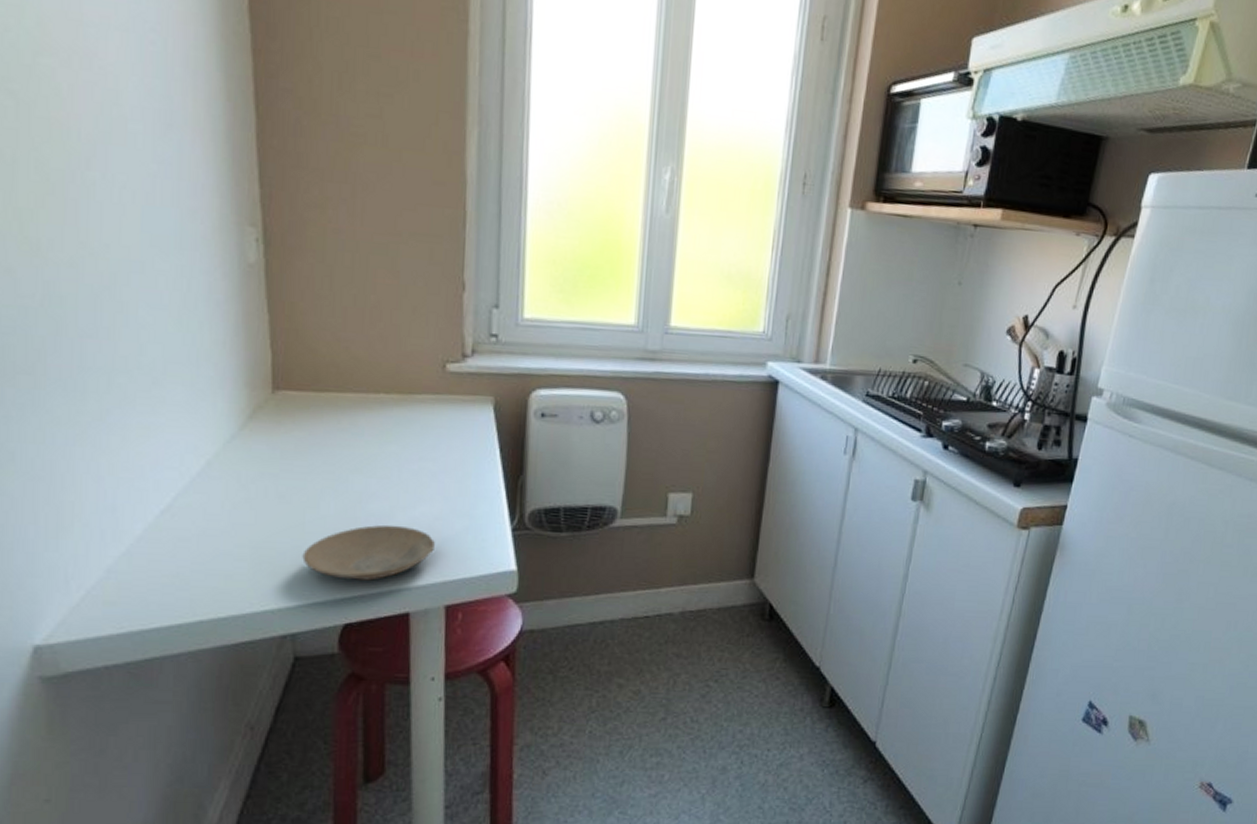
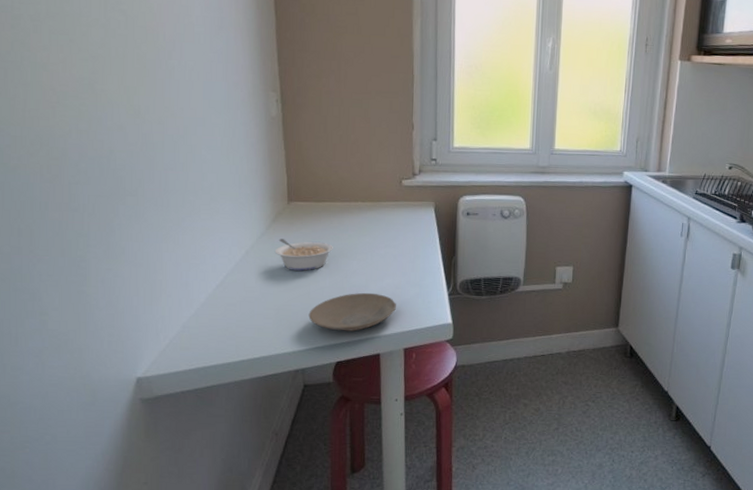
legume: none [251,444,341,492] -> present [274,239,333,271]

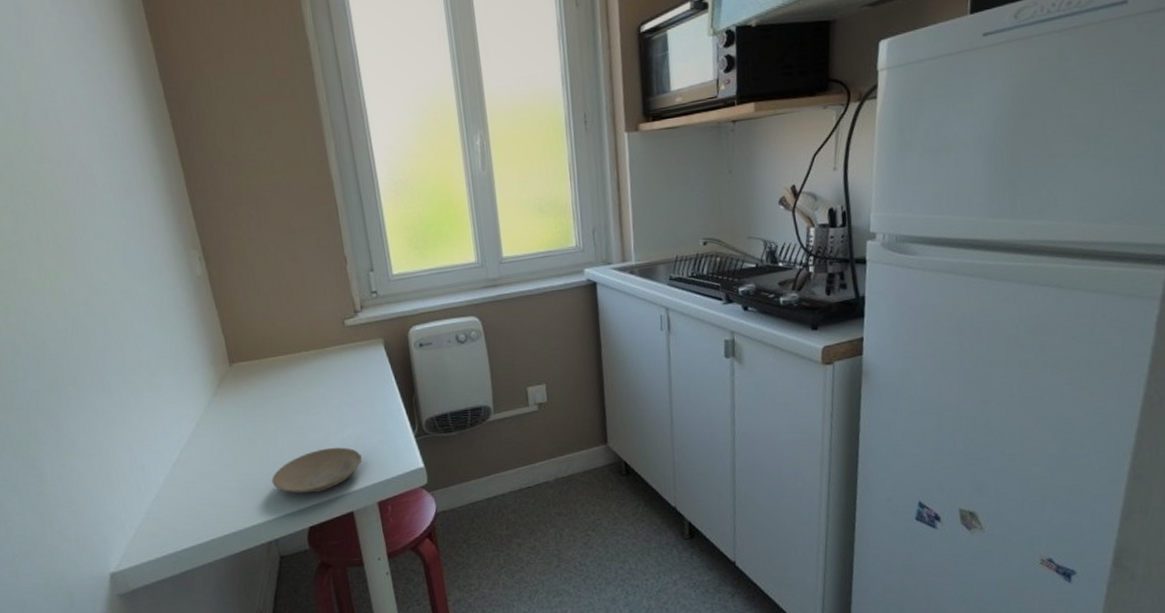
legume: present [274,239,333,271] -> none [225,401,285,437]

